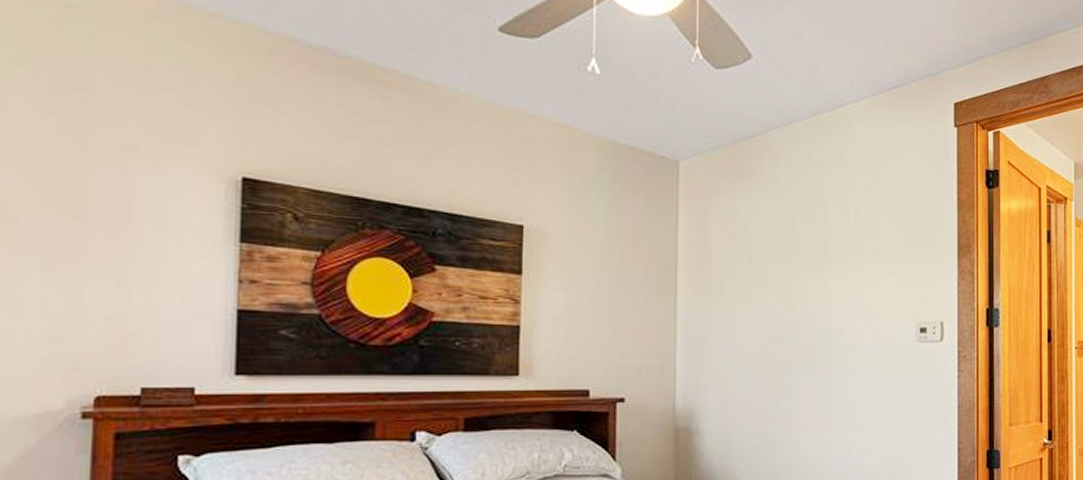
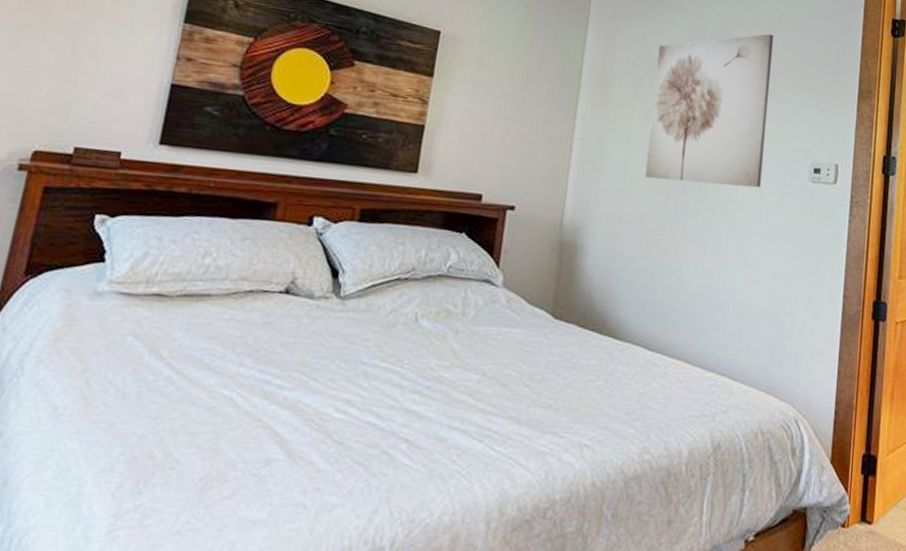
wall art: none [753,196,870,355] -> present [644,33,773,188]

